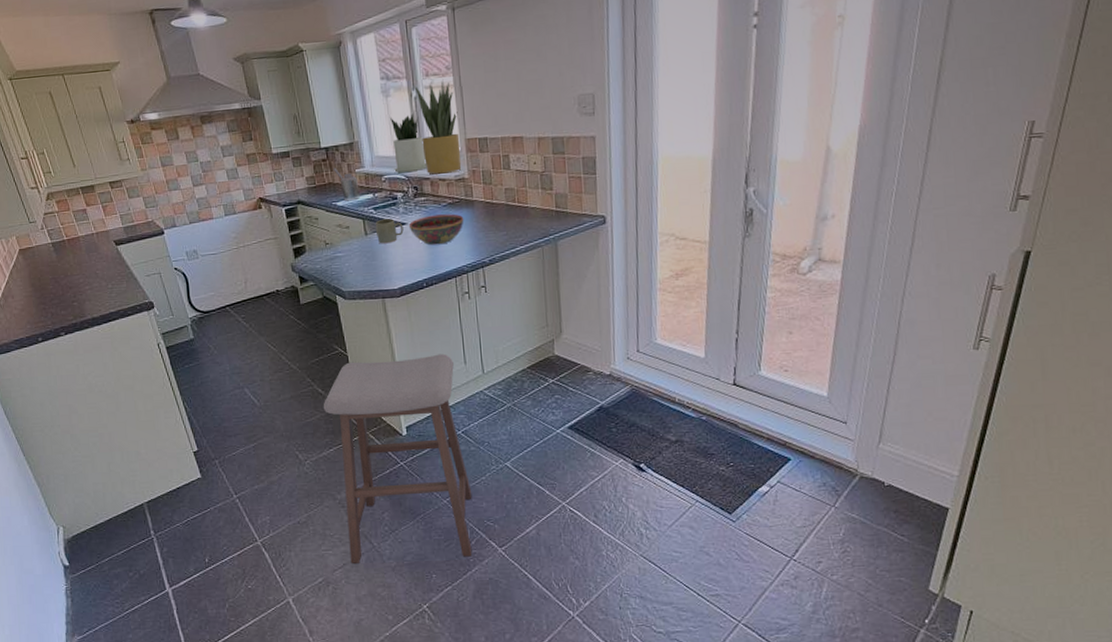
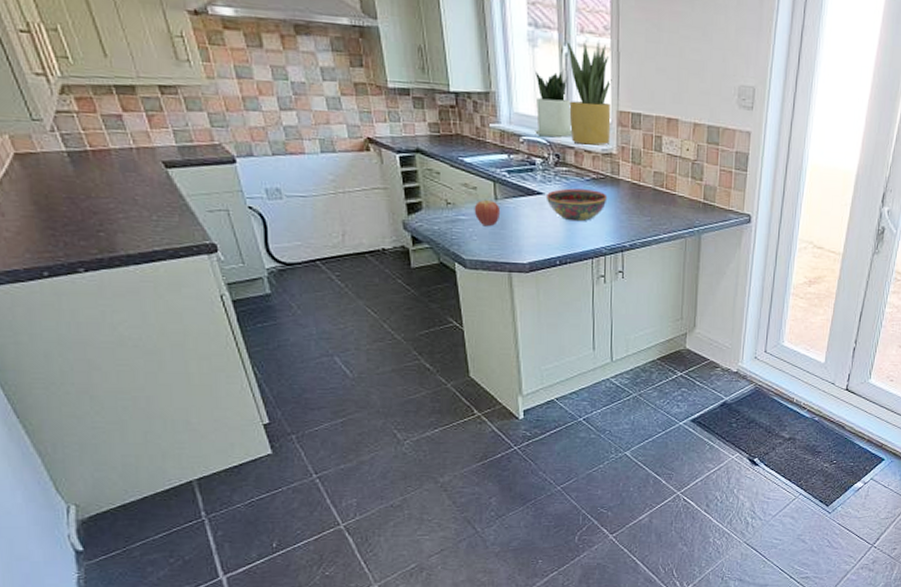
bar stool: present [323,353,473,564] -> none [430,337,588,549]
soap dispenser: present [334,167,360,202] -> none [463,117,492,159]
fruit: none [348,236,371,260] -> present [474,199,501,227]
mug: present [375,218,404,244] -> none [507,185,540,213]

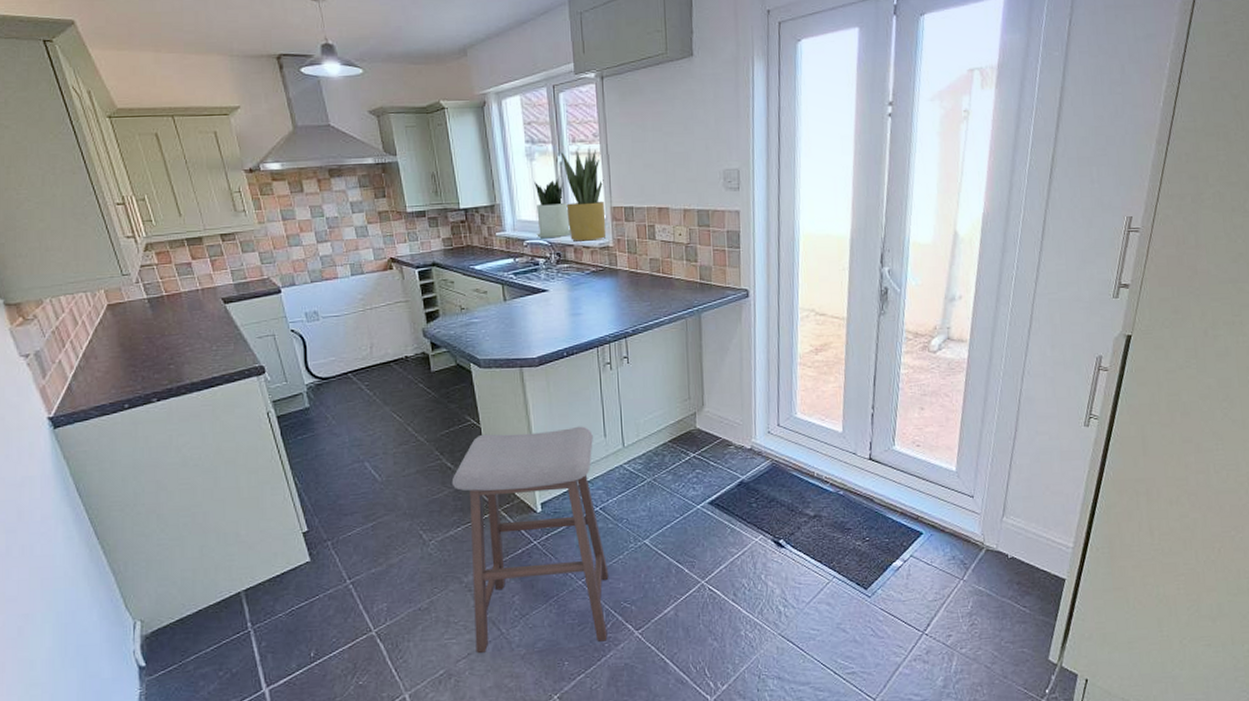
bar stool: none [430,337,588,549] -> present [451,426,609,653]
fruit: present [474,199,501,227] -> none [485,301,510,327]
bowl: present [545,188,608,222] -> none [550,282,608,314]

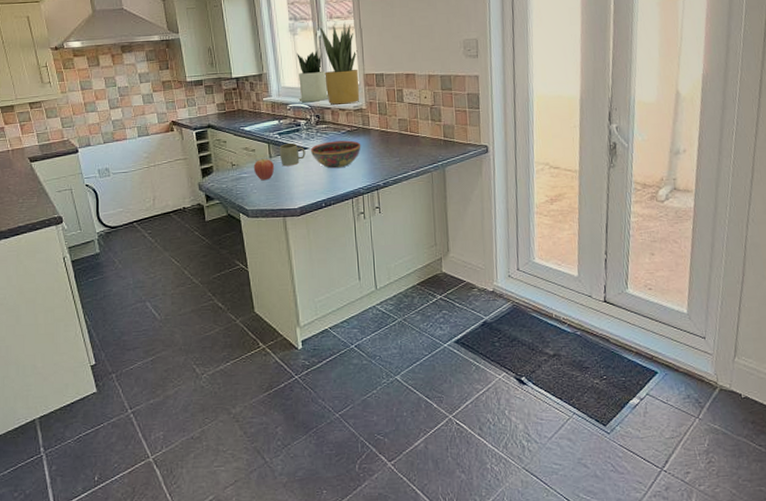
bar stool: present [451,426,609,653] -> none [222,270,364,480]
fruit: none [485,301,510,327] -> present [253,158,275,181]
mug: none [514,285,545,311] -> present [279,143,306,167]
bowl: none [550,282,608,314] -> present [310,140,361,169]

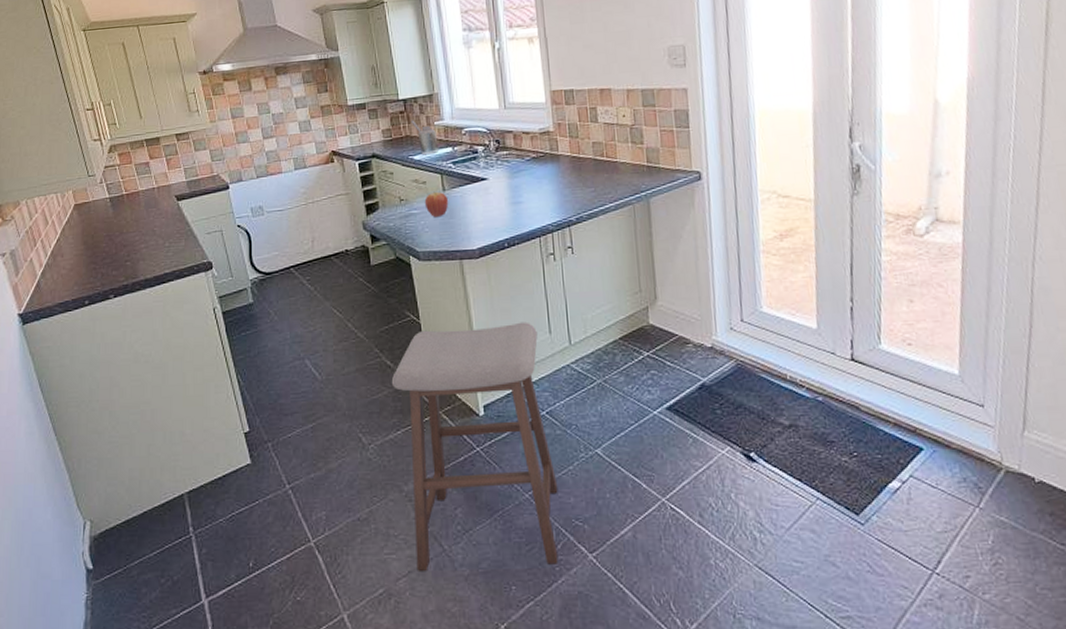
bar stool: none [222,270,364,480] -> present [391,321,559,571]
soap dispenser: none [243,96,266,127] -> present [411,120,438,155]
mug: present [279,143,306,167] -> none [453,173,484,201]
planter: present [297,50,329,103] -> none [472,65,511,126]
bowl: present [310,140,361,169] -> none [489,168,549,202]
planter: present [319,21,360,105] -> none [497,30,547,128]

